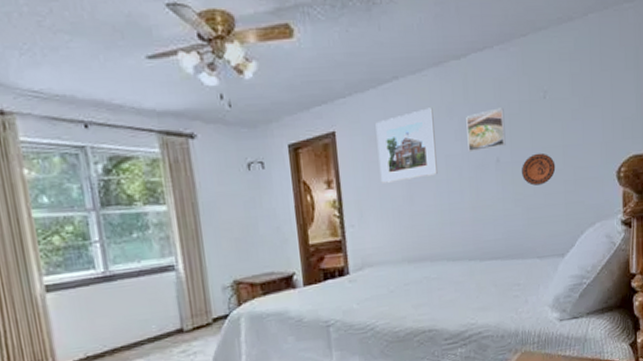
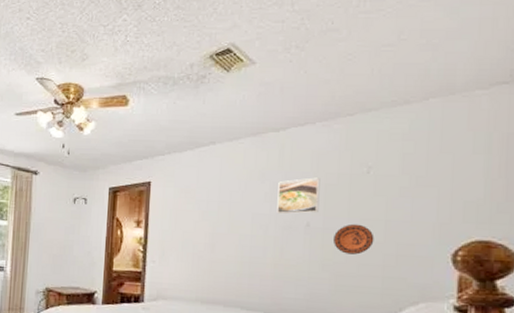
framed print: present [375,107,438,183] -> none [185,170,245,230]

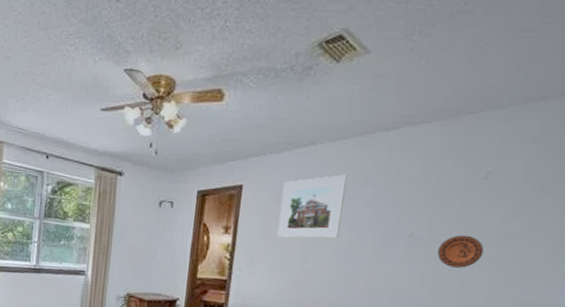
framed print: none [185,170,245,230] -> present [277,174,348,239]
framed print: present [277,177,320,215] -> none [378,183,431,223]

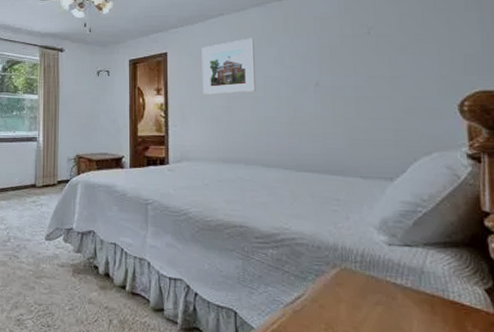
decorative plate: present [437,234,484,268] -> none [343,81,382,110]

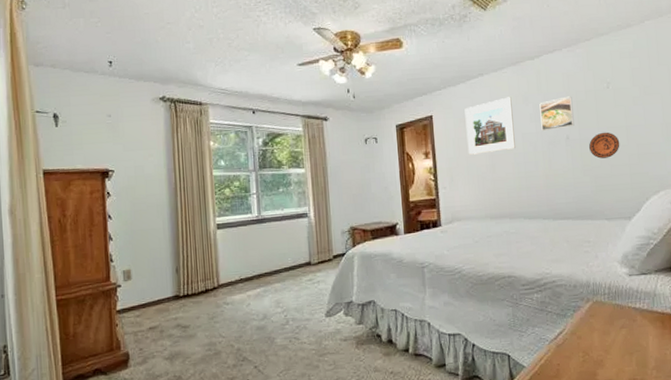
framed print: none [285,40,326,76] -> present [539,96,575,131]
decorative plate: none [343,81,382,110] -> present [589,132,620,159]

